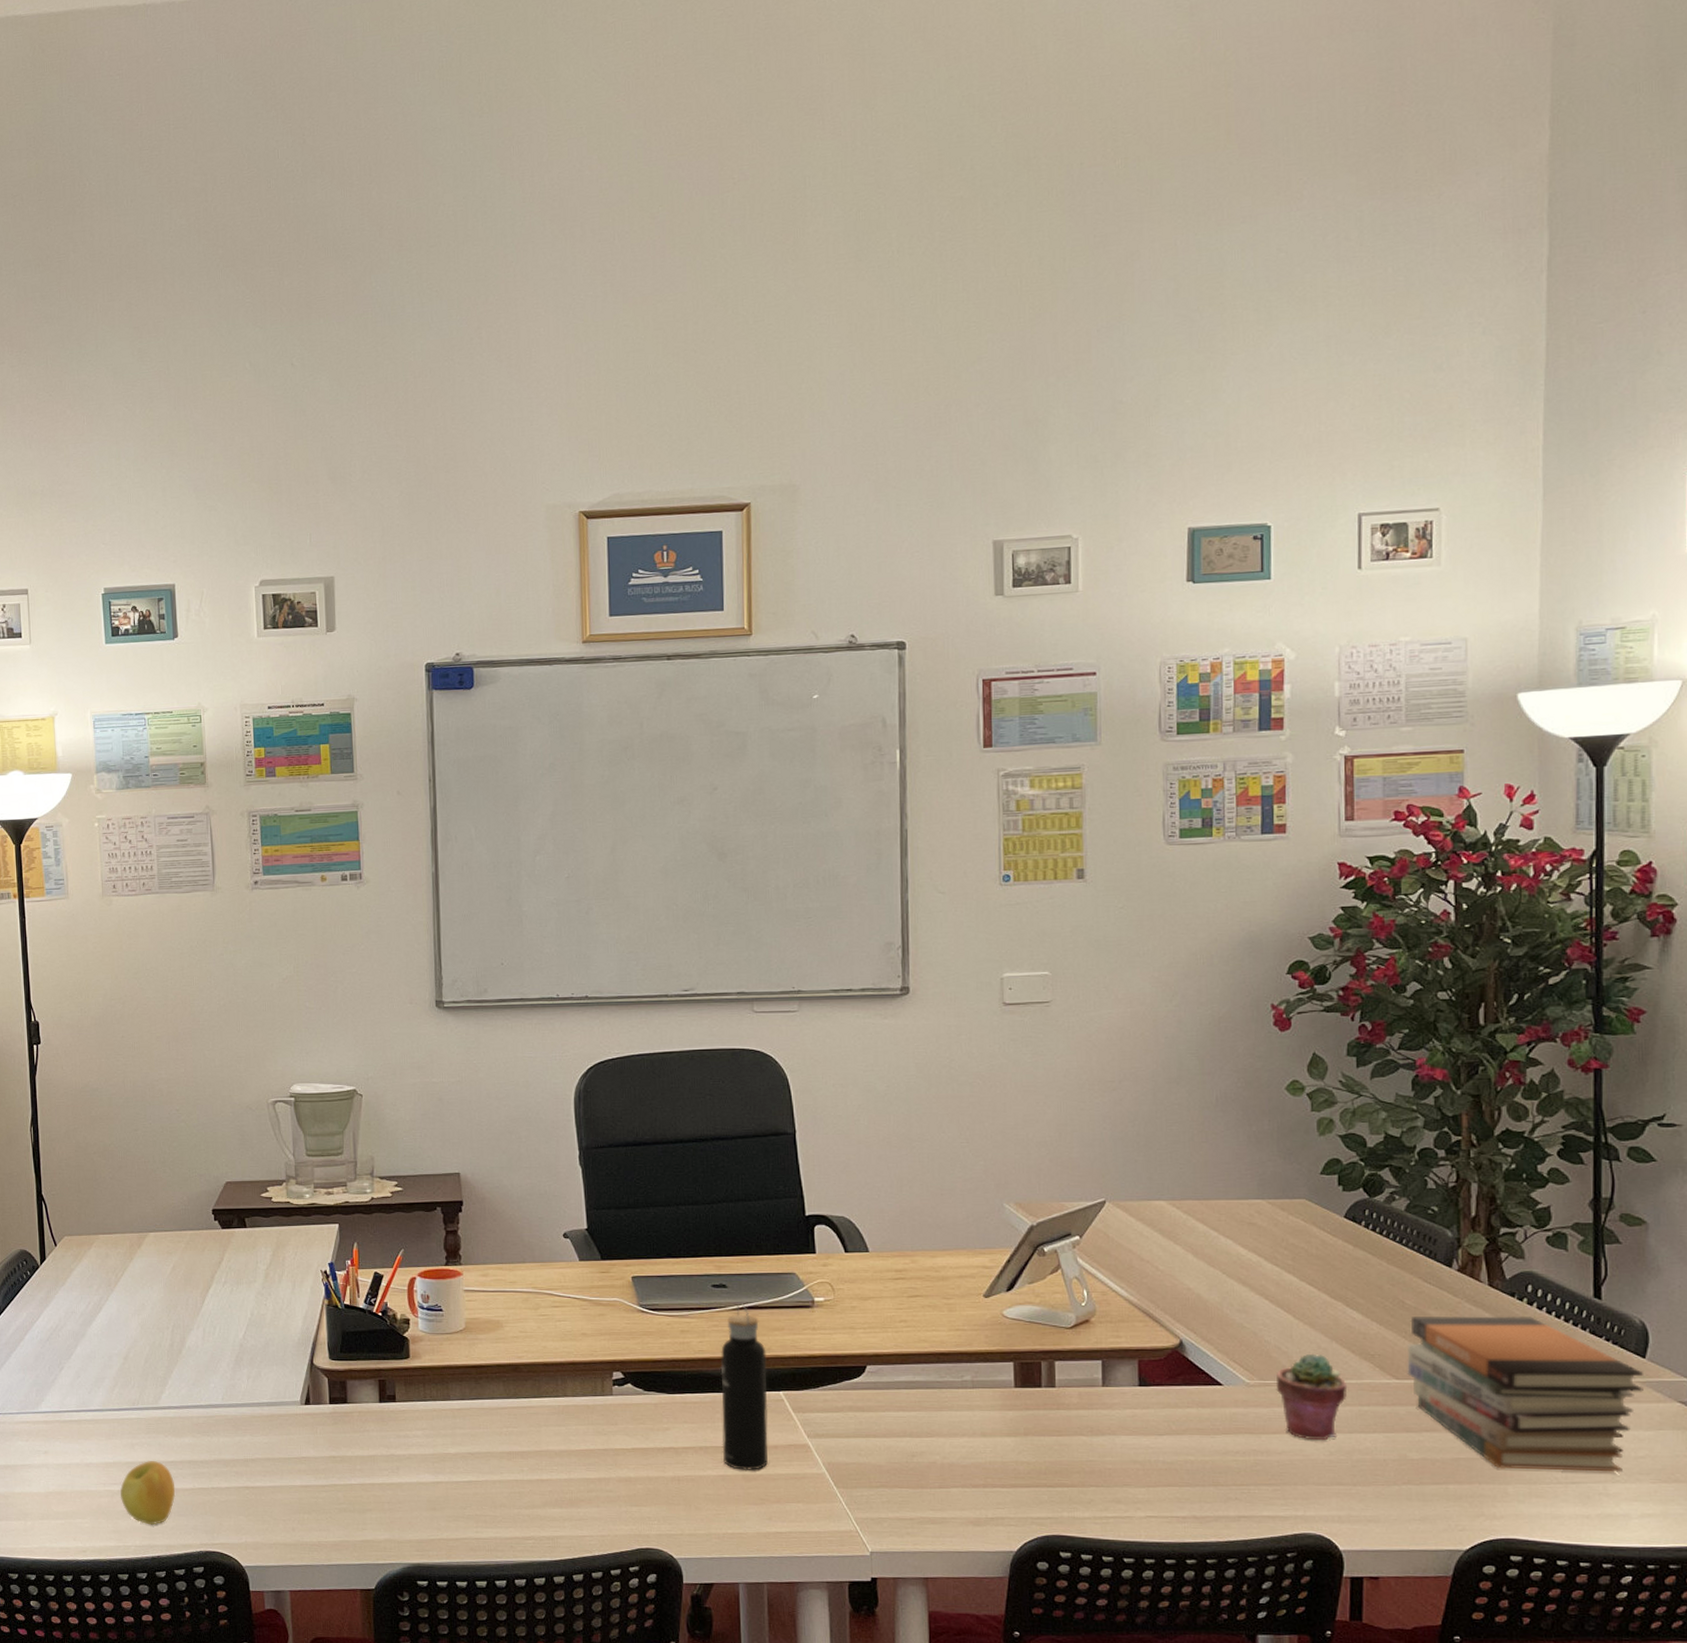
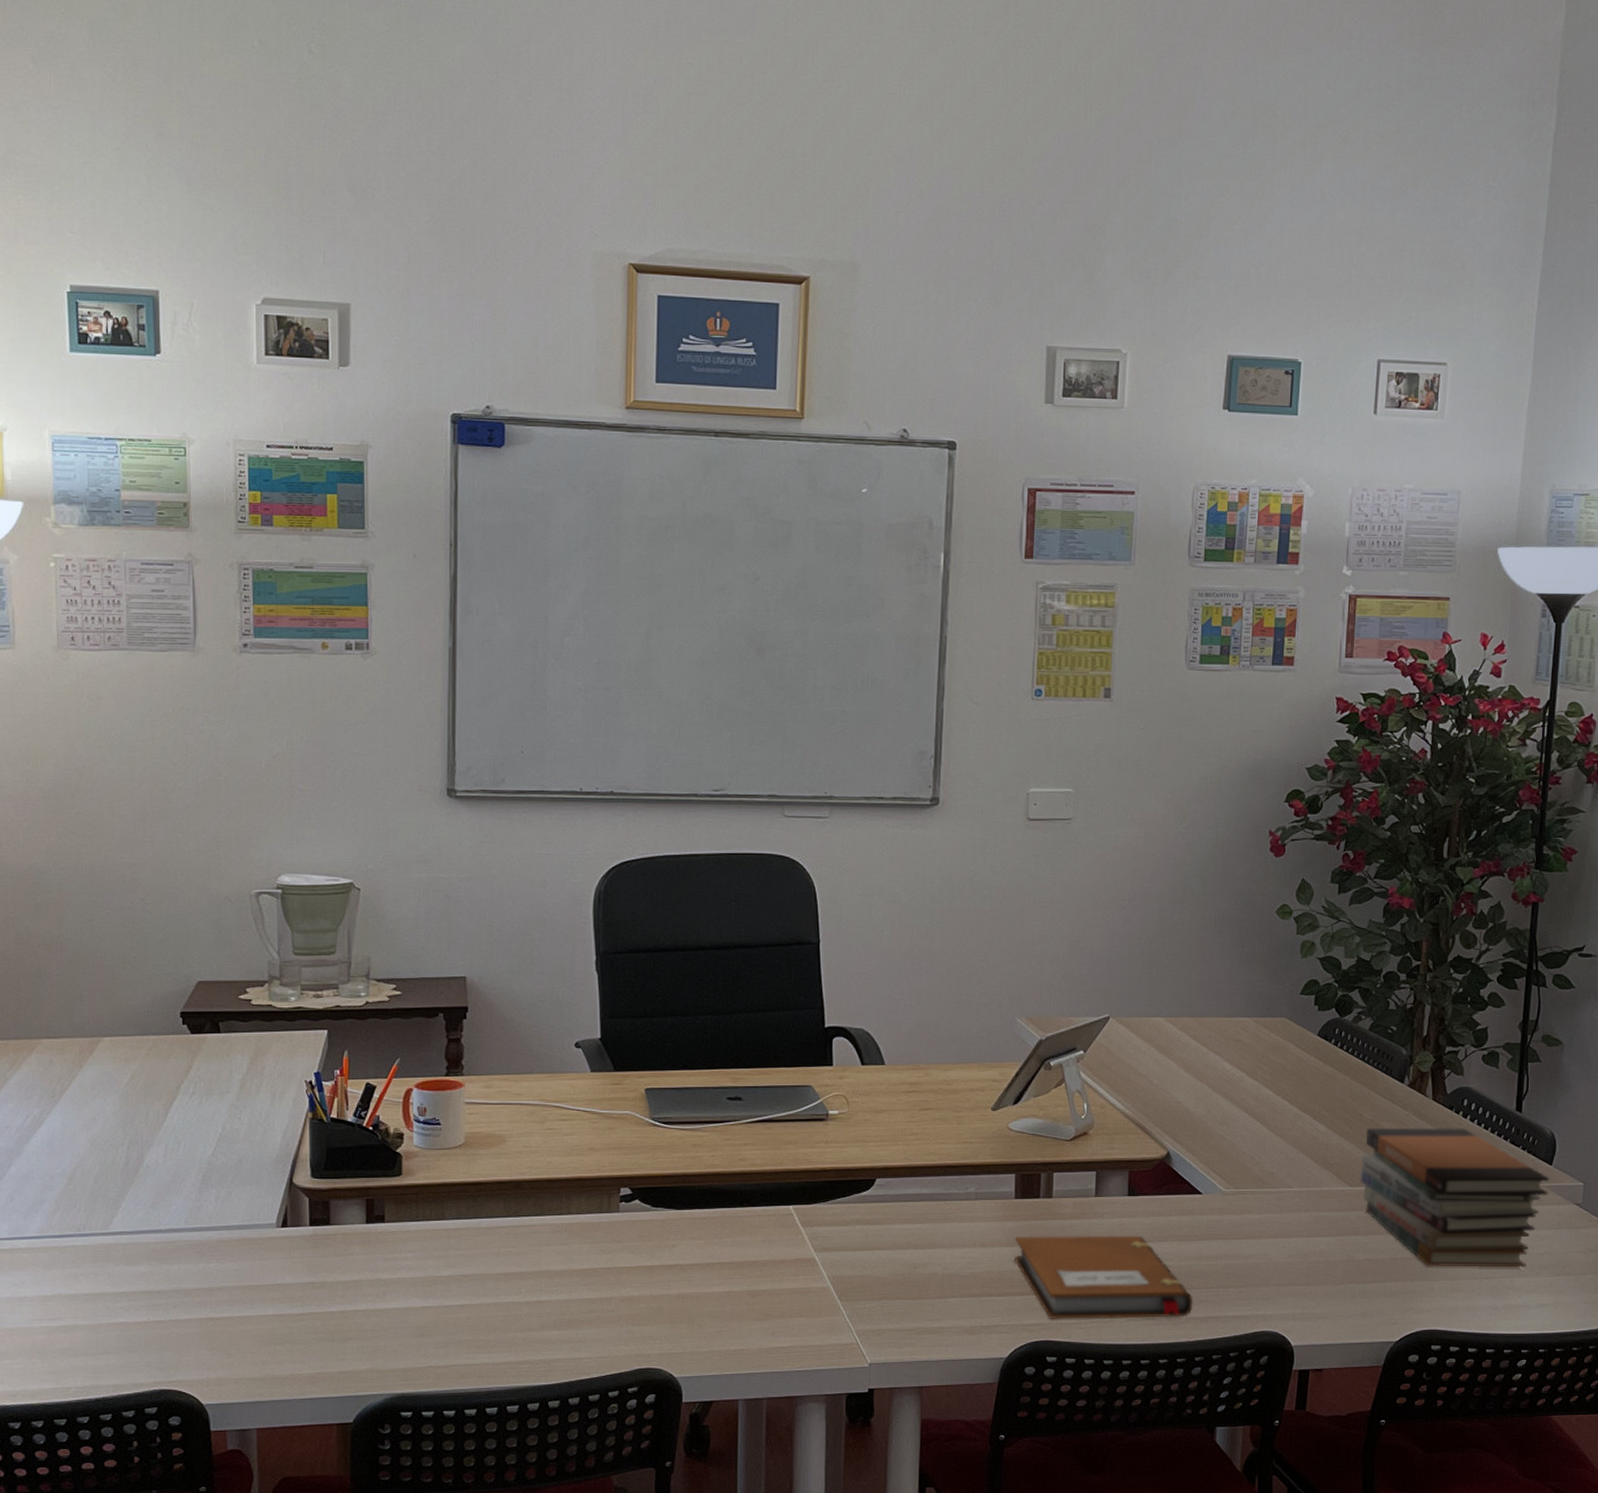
apple: present [120,1461,176,1525] -> none [59,1293,126,1364]
water bottle: present [720,1303,768,1471] -> none [728,1116,778,1287]
notebook: none [1017,1426,1221,1516] -> present [1014,1235,1193,1320]
potted succulent: present [1276,1353,1348,1441] -> none [1248,1163,1309,1245]

